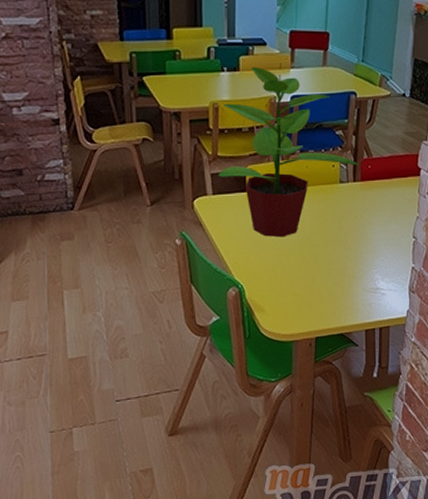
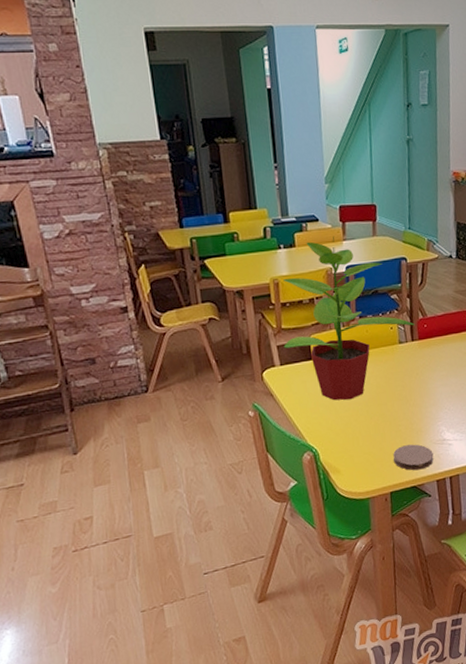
coaster: none [321,290,364,318] -> present [393,444,434,471]

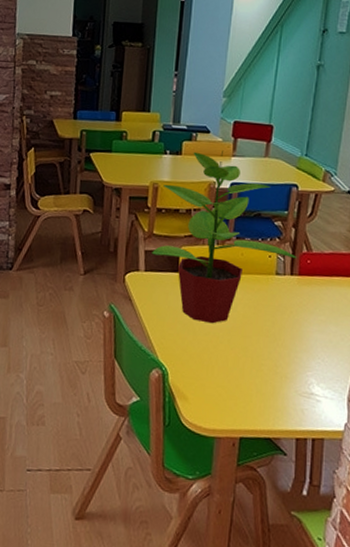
coaster: present [393,444,434,471] -> none [248,388,297,422]

